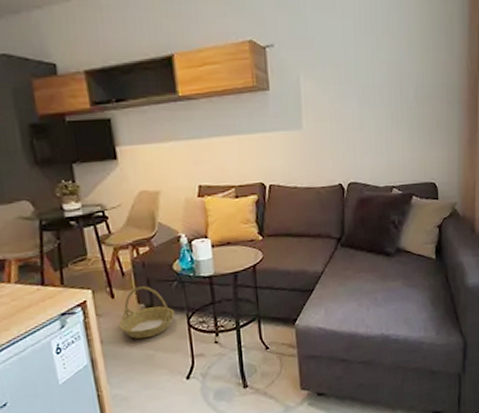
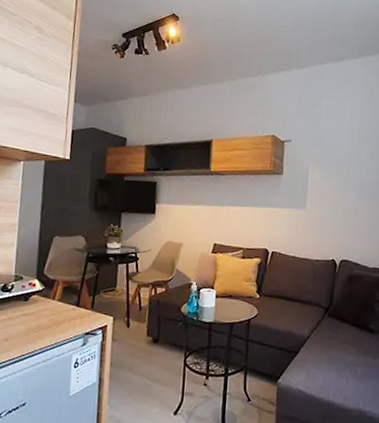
basket: present [119,286,176,340] -> none [128,321,176,369]

